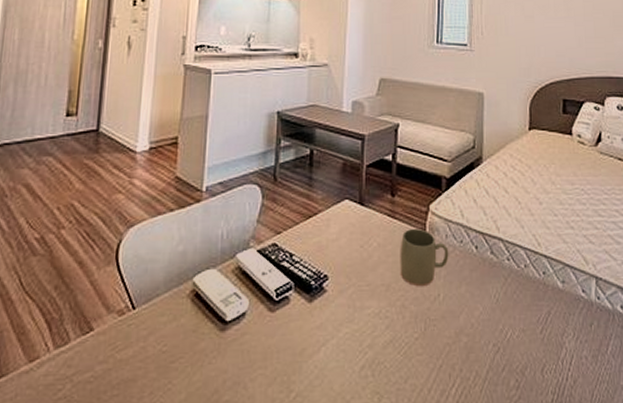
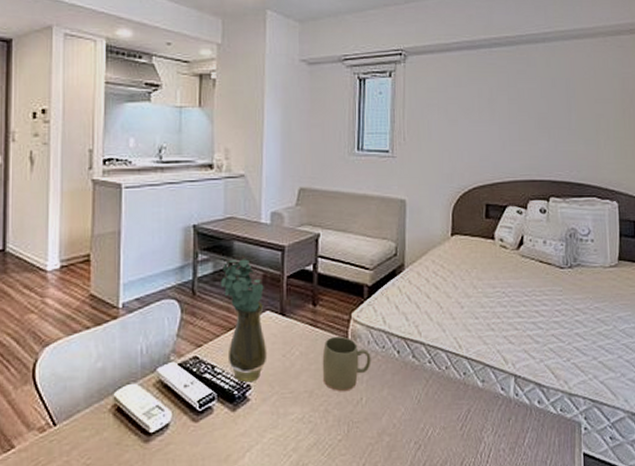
vase: none [302,142,345,273] -> present [221,255,267,383]

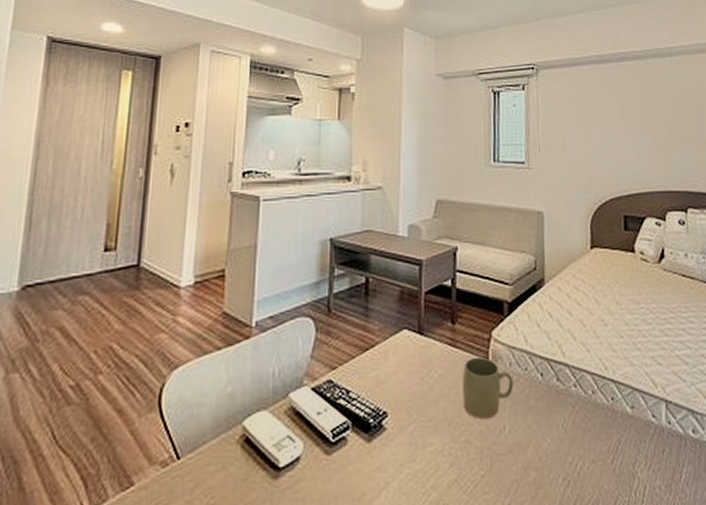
vase: present [221,255,267,383] -> none [357,269,405,410]

